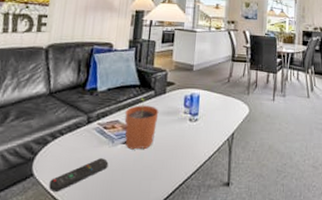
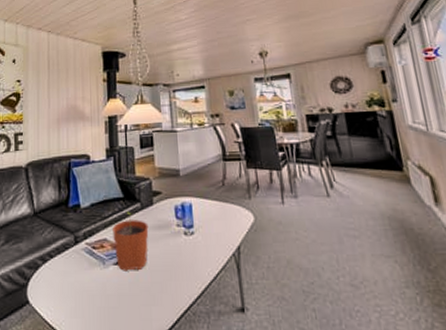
remote control: present [49,158,109,193] -> none [45,282,103,322]

